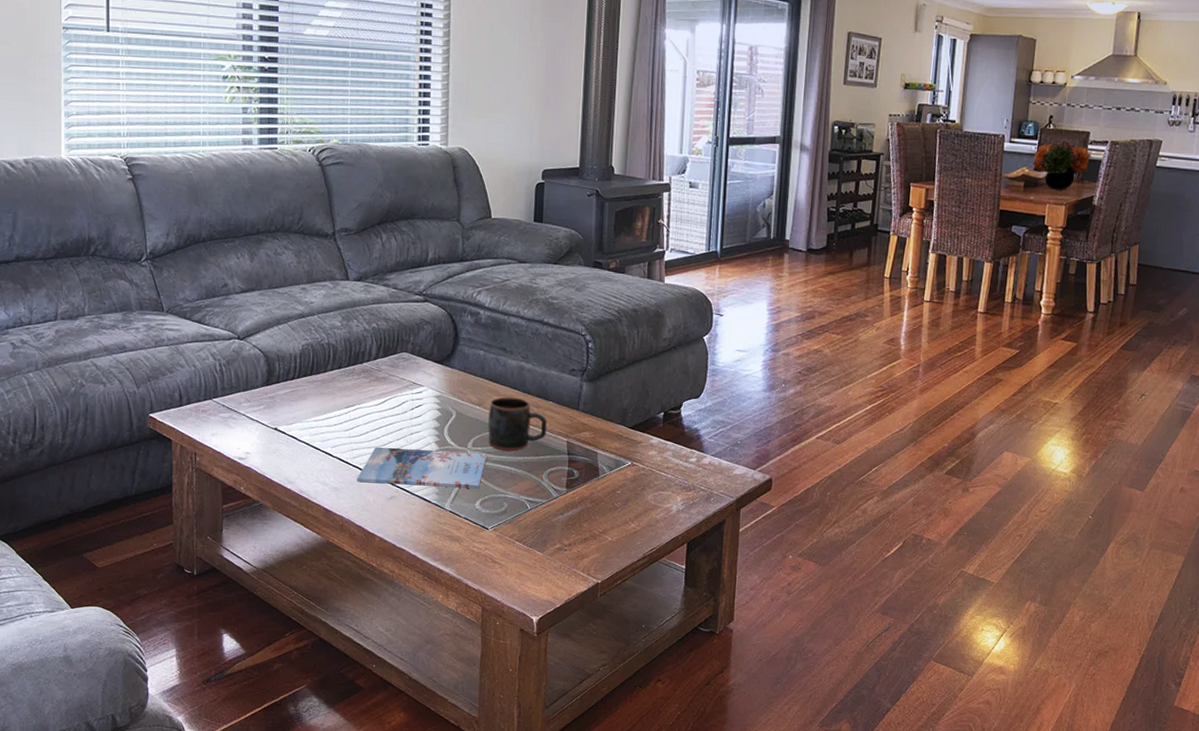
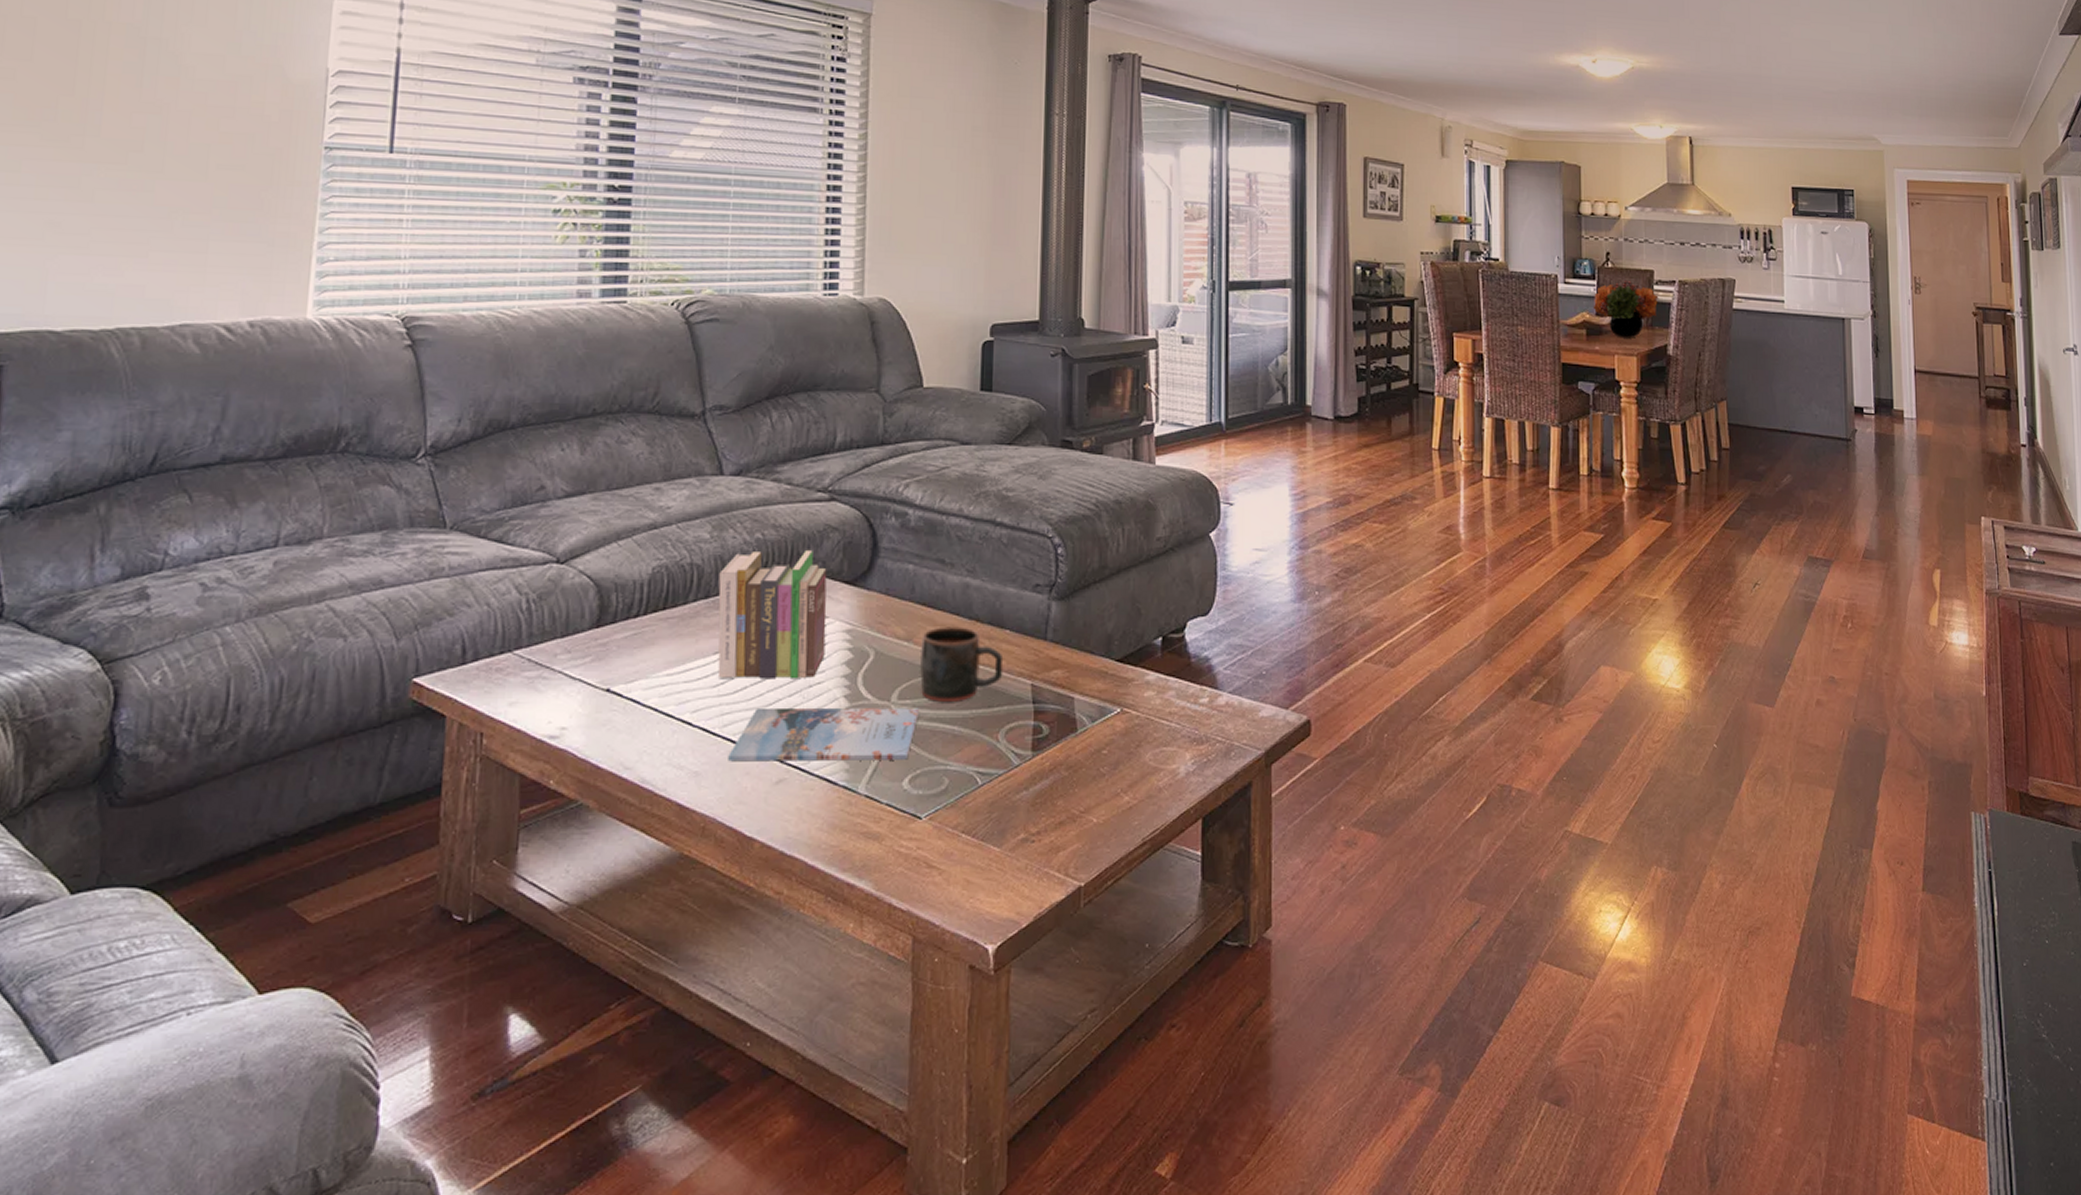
books: none [347,336,423,429] -> present [717,549,827,680]

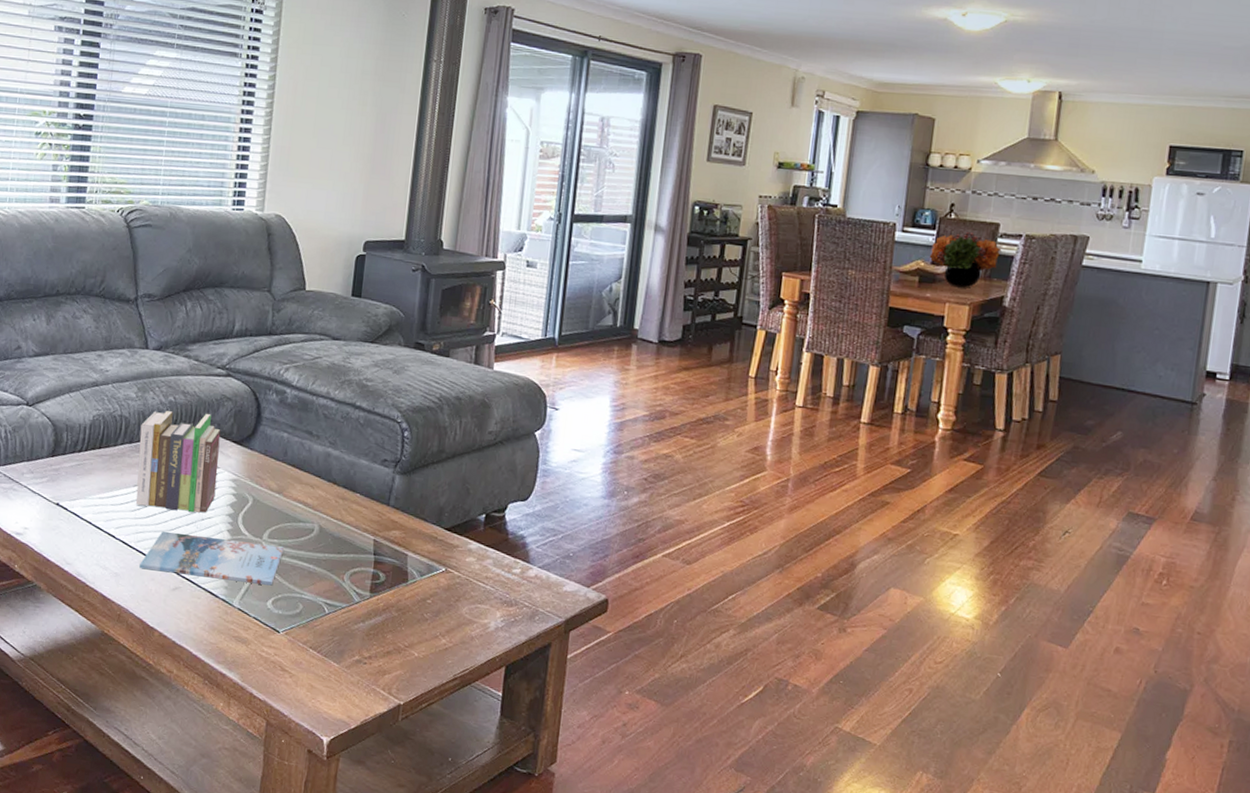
mug: present [920,627,1004,702] -> none [286,485,353,546]

